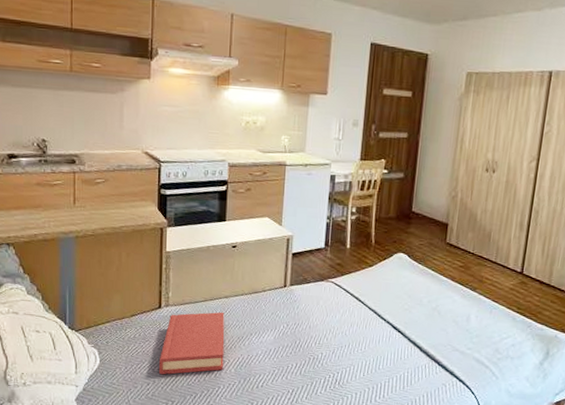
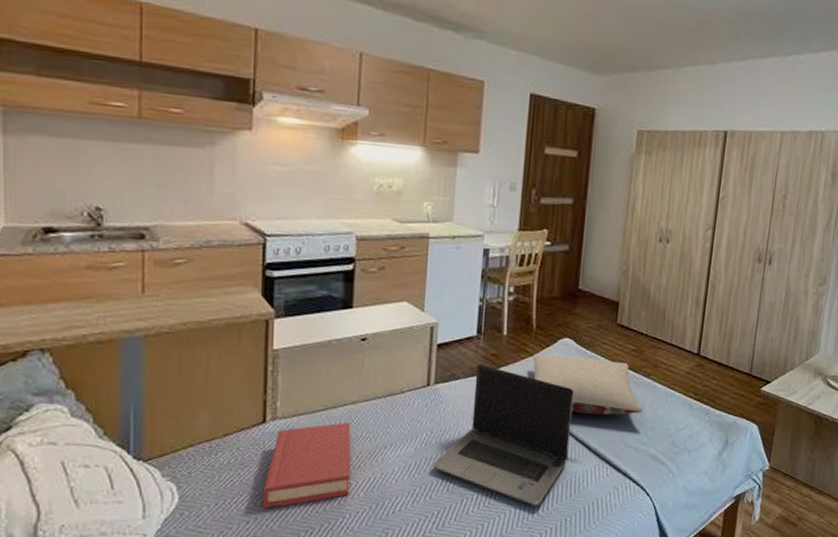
laptop computer: none [288,271,408,394] -> present [432,364,575,506]
pillow: none [372,264,469,322] -> present [533,353,643,415]

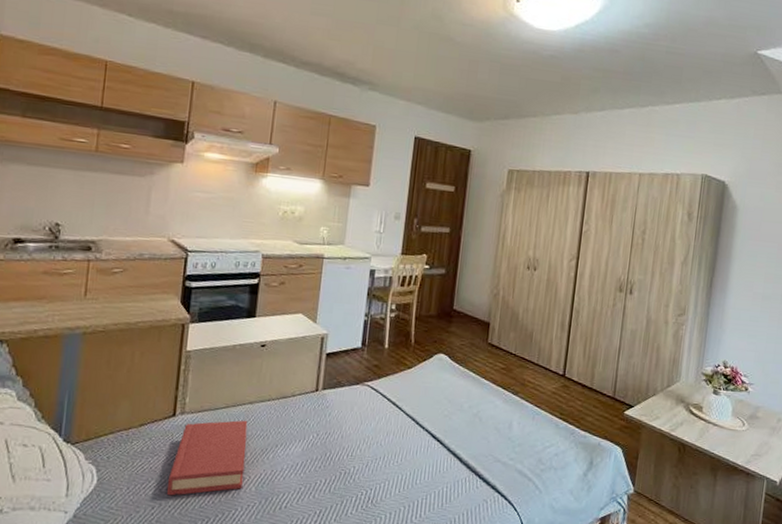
laptop computer: present [432,364,575,506] -> none [317,374,448,513]
pillow: present [533,353,643,415] -> none [411,366,511,430]

